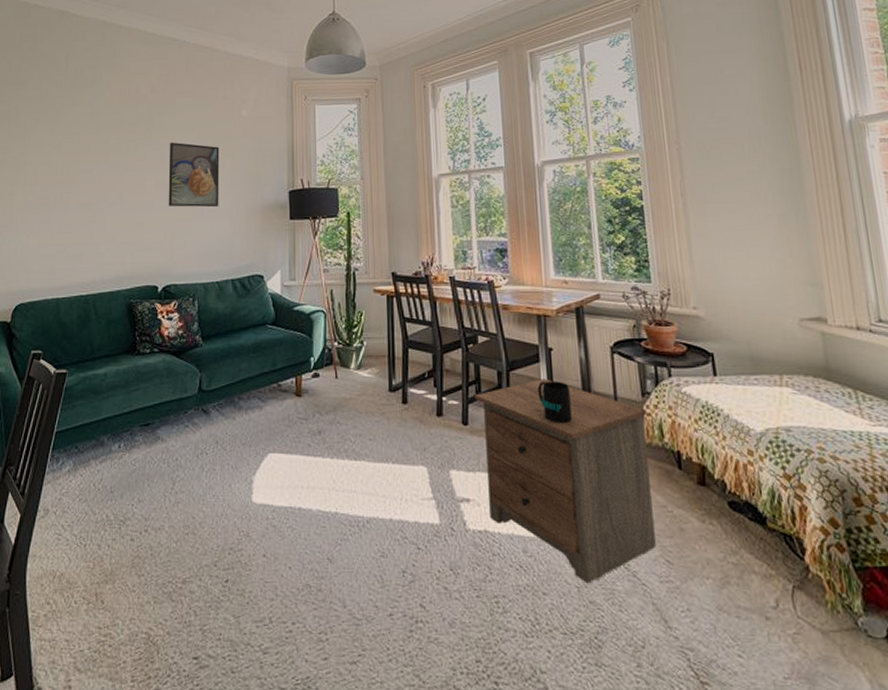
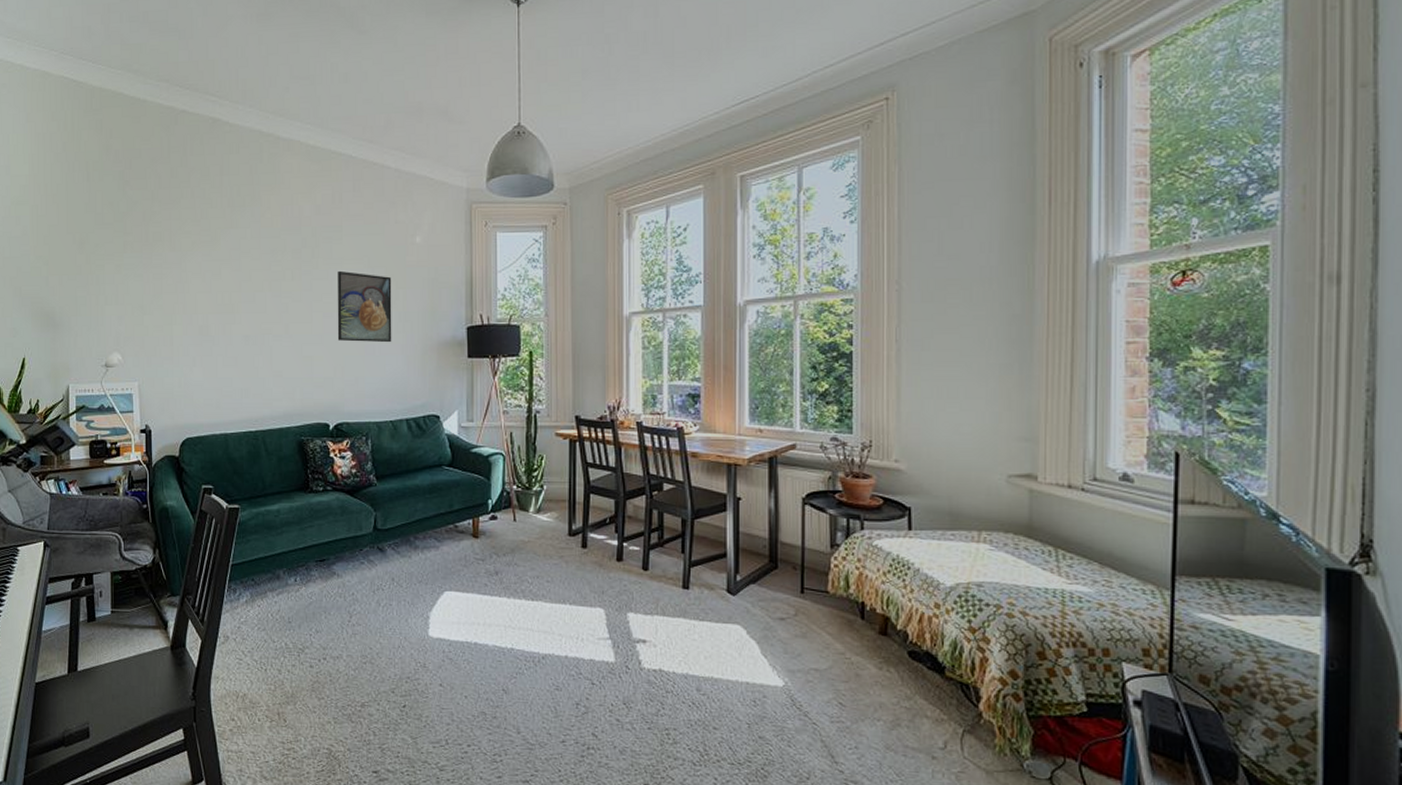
nightstand: present [475,378,656,584] -> none [657,527,834,721]
mug: present [538,381,572,423] -> none [723,530,756,571]

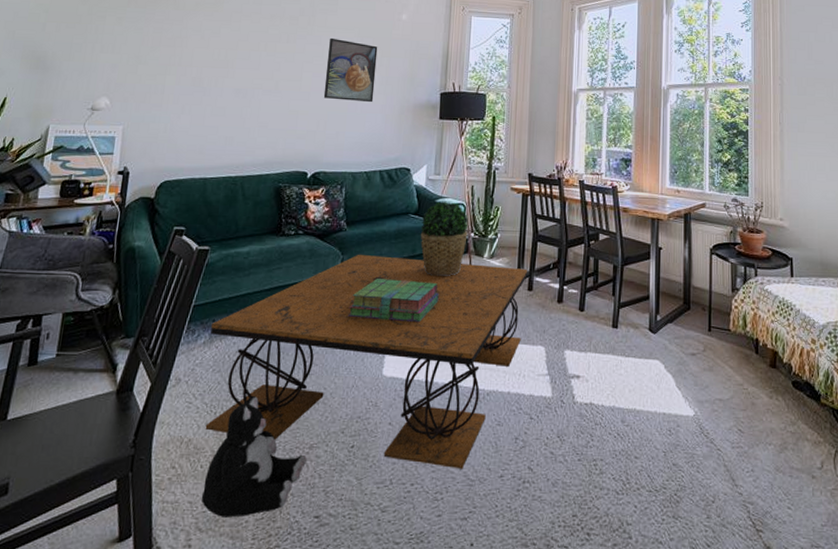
coffee table: none [251,510,581,733] -> present [205,254,528,470]
plush toy: none [262,653,359,769] -> present [201,395,307,518]
stack of books: none [386,536,483,583] -> present [347,279,439,323]
potted plant: none [456,451,509,534] -> present [420,202,469,277]

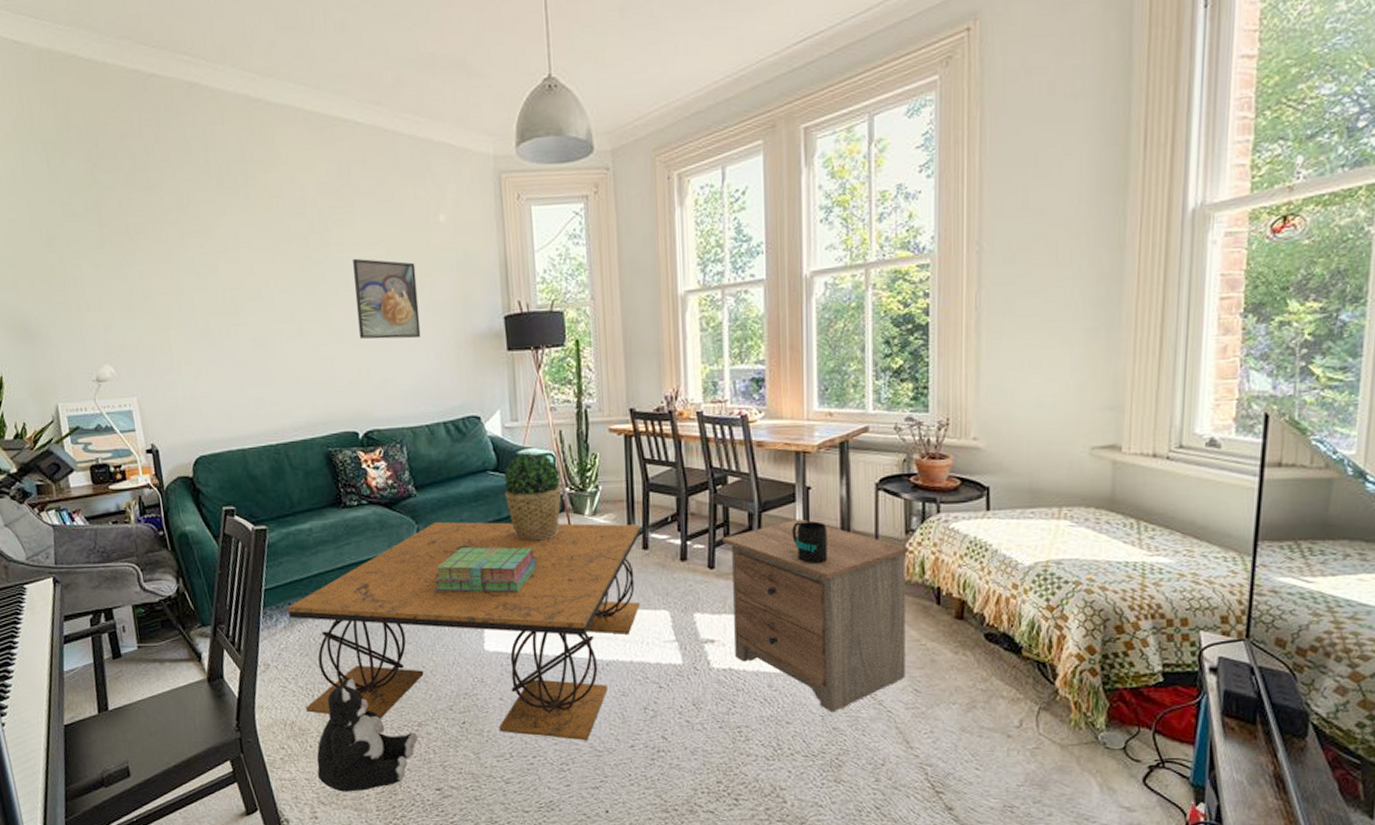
nightstand: none [592,273,734,449] -> present [722,519,908,713]
mug: none [646,276,673,312] -> present [792,521,827,563]

